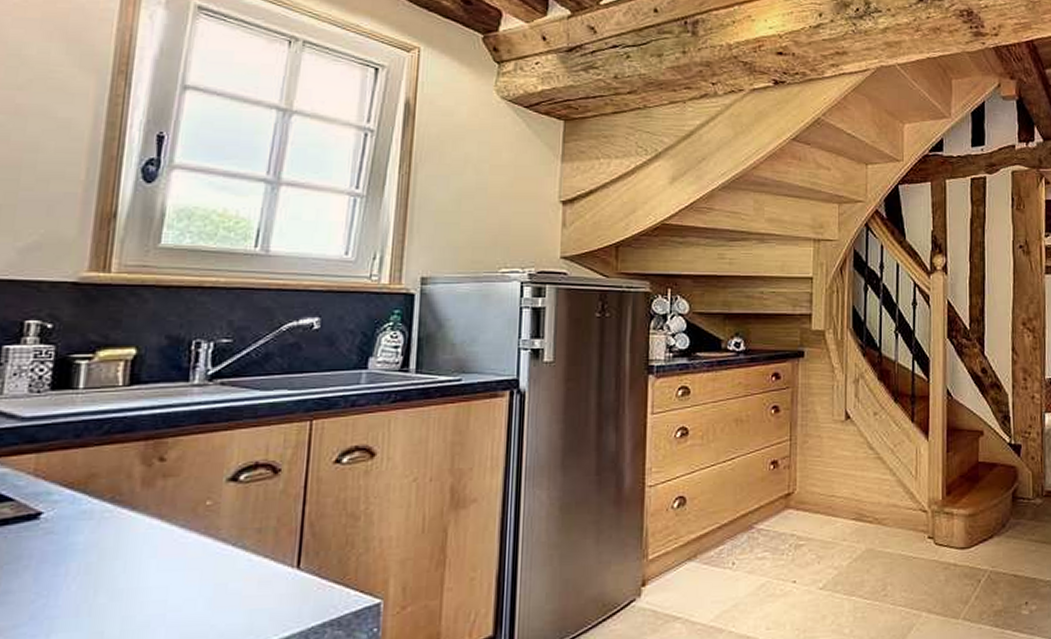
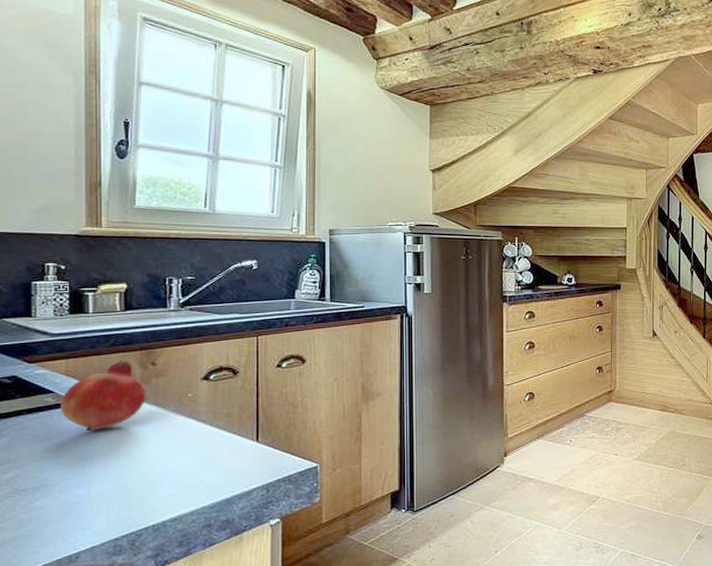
fruit: none [20,454,147,556] -> present [60,360,146,432]

